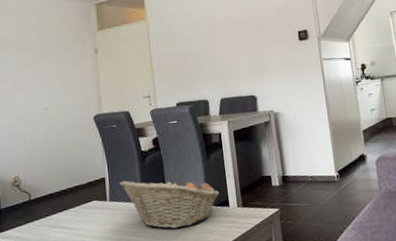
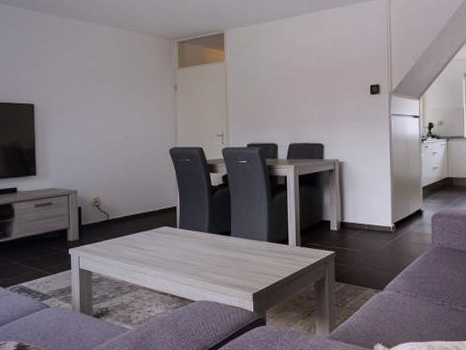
fruit basket: present [119,177,220,229] -> none [189,211,281,260]

